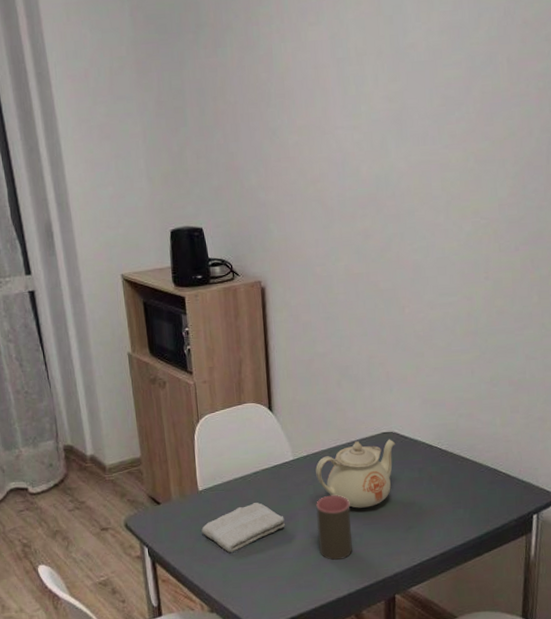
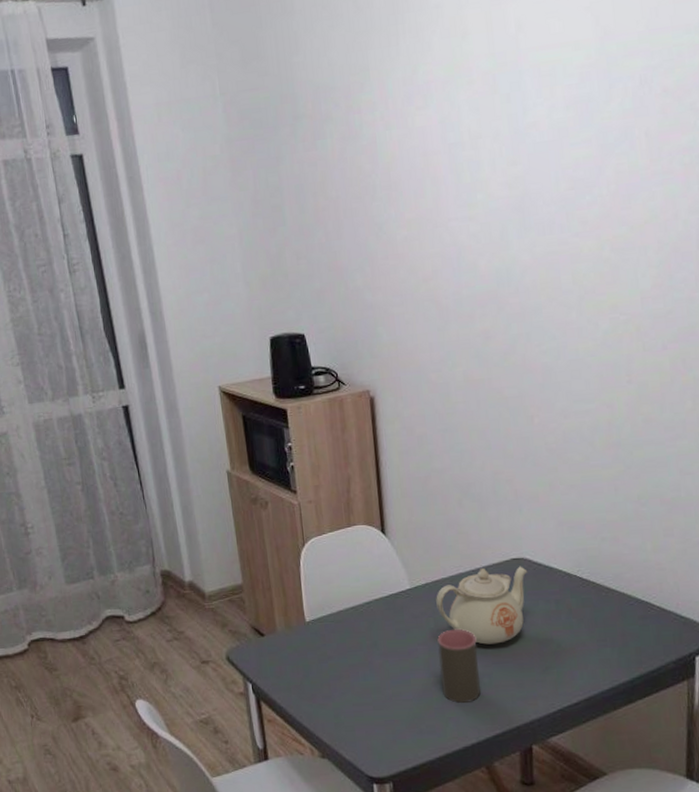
washcloth: present [201,502,286,552] -> none [309,636,404,691]

